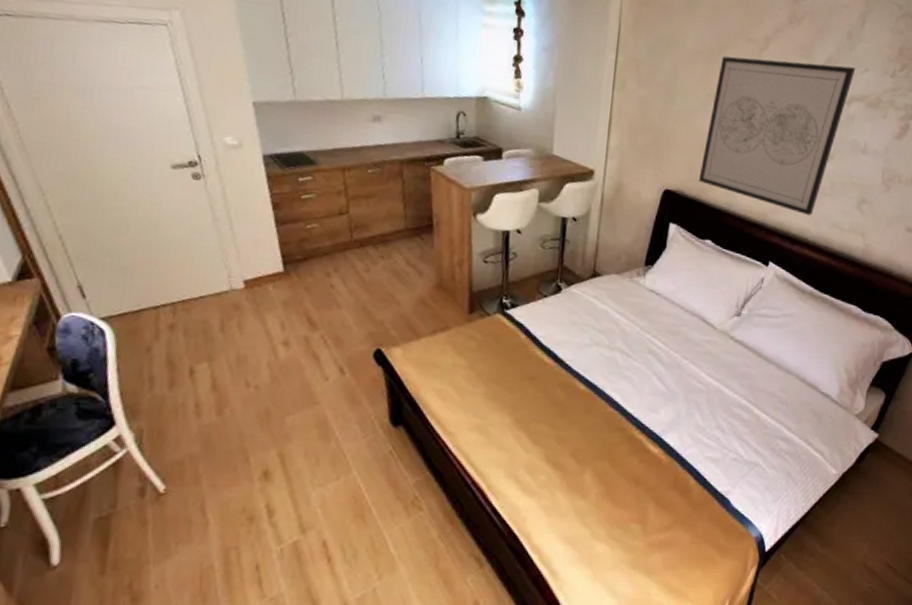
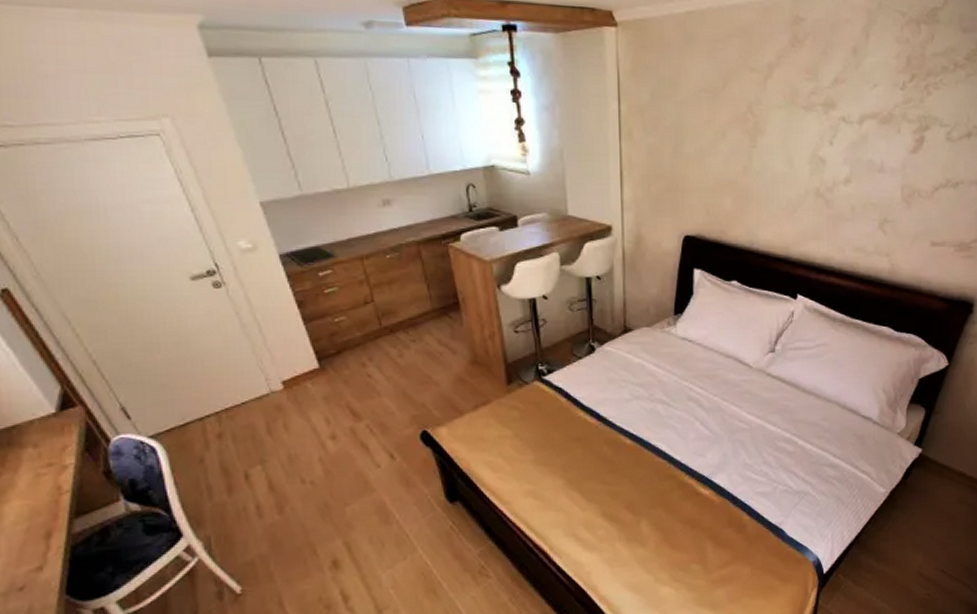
wall art: present [698,56,856,215] -> none [717,84,864,242]

